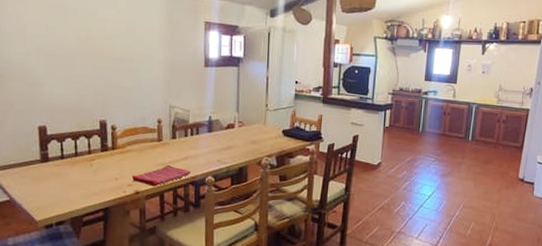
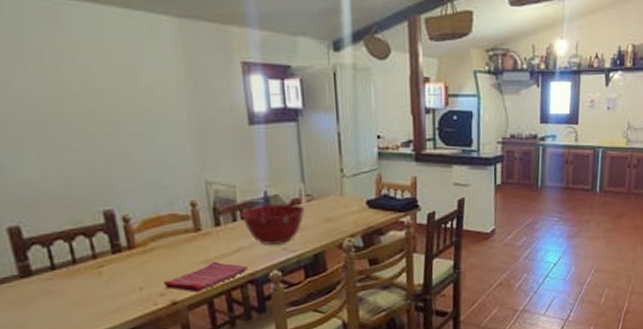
mixing bowl: none [190,126,237,157] -> present [240,203,305,245]

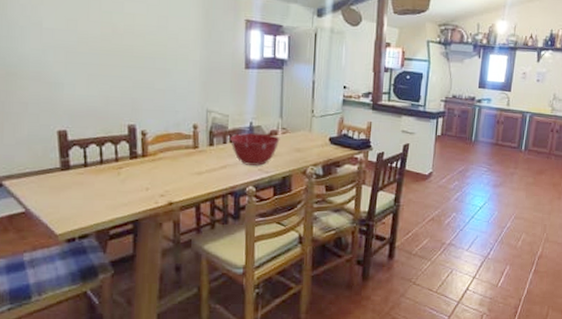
dish towel: present [164,261,248,293] -> none [165,173,230,197]

